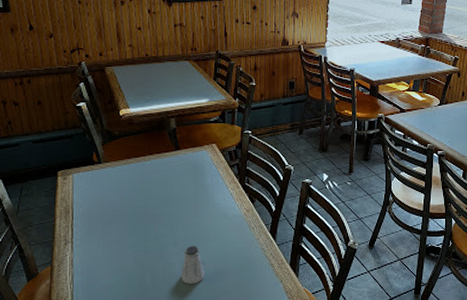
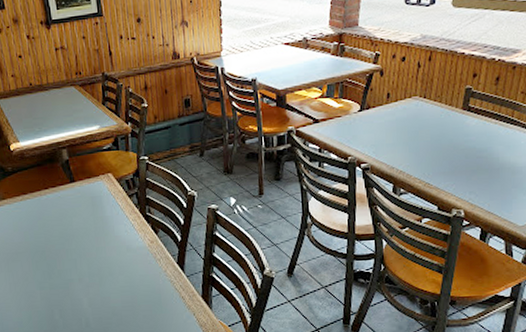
saltshaker: present [182,245,205,284] -> none [89,280,114,320]

